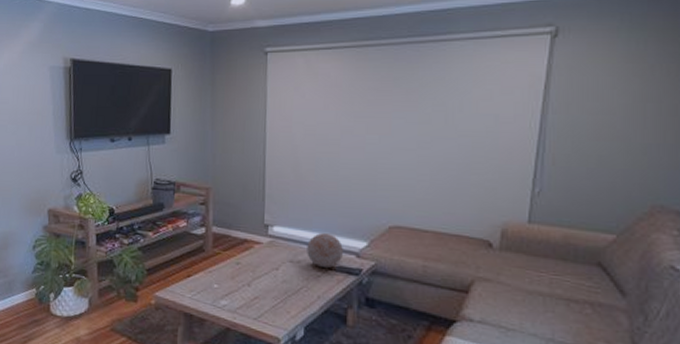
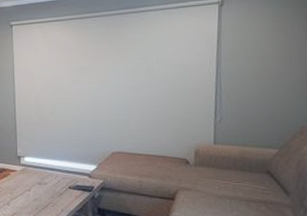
decorative ball: present [307,233,343,268] -> none [51,161,78,187]

